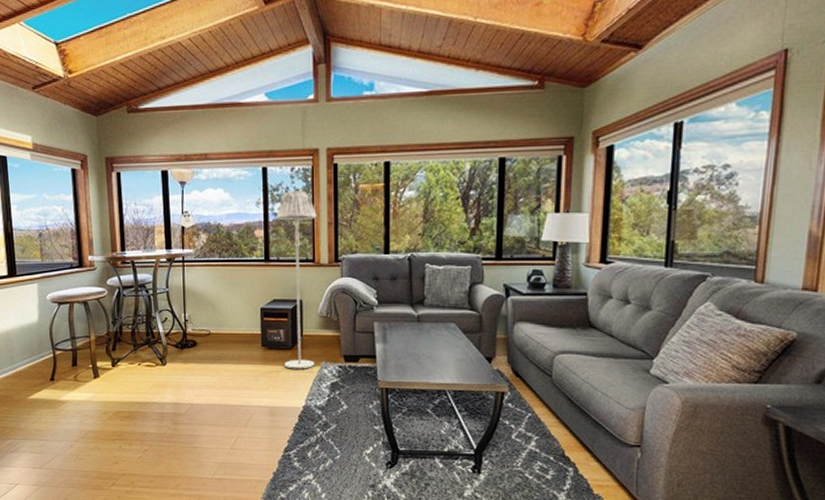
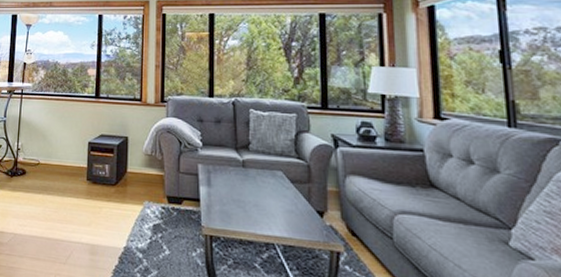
floor lamp: present [277,190,317,369] -> none [108,36,146,208]

